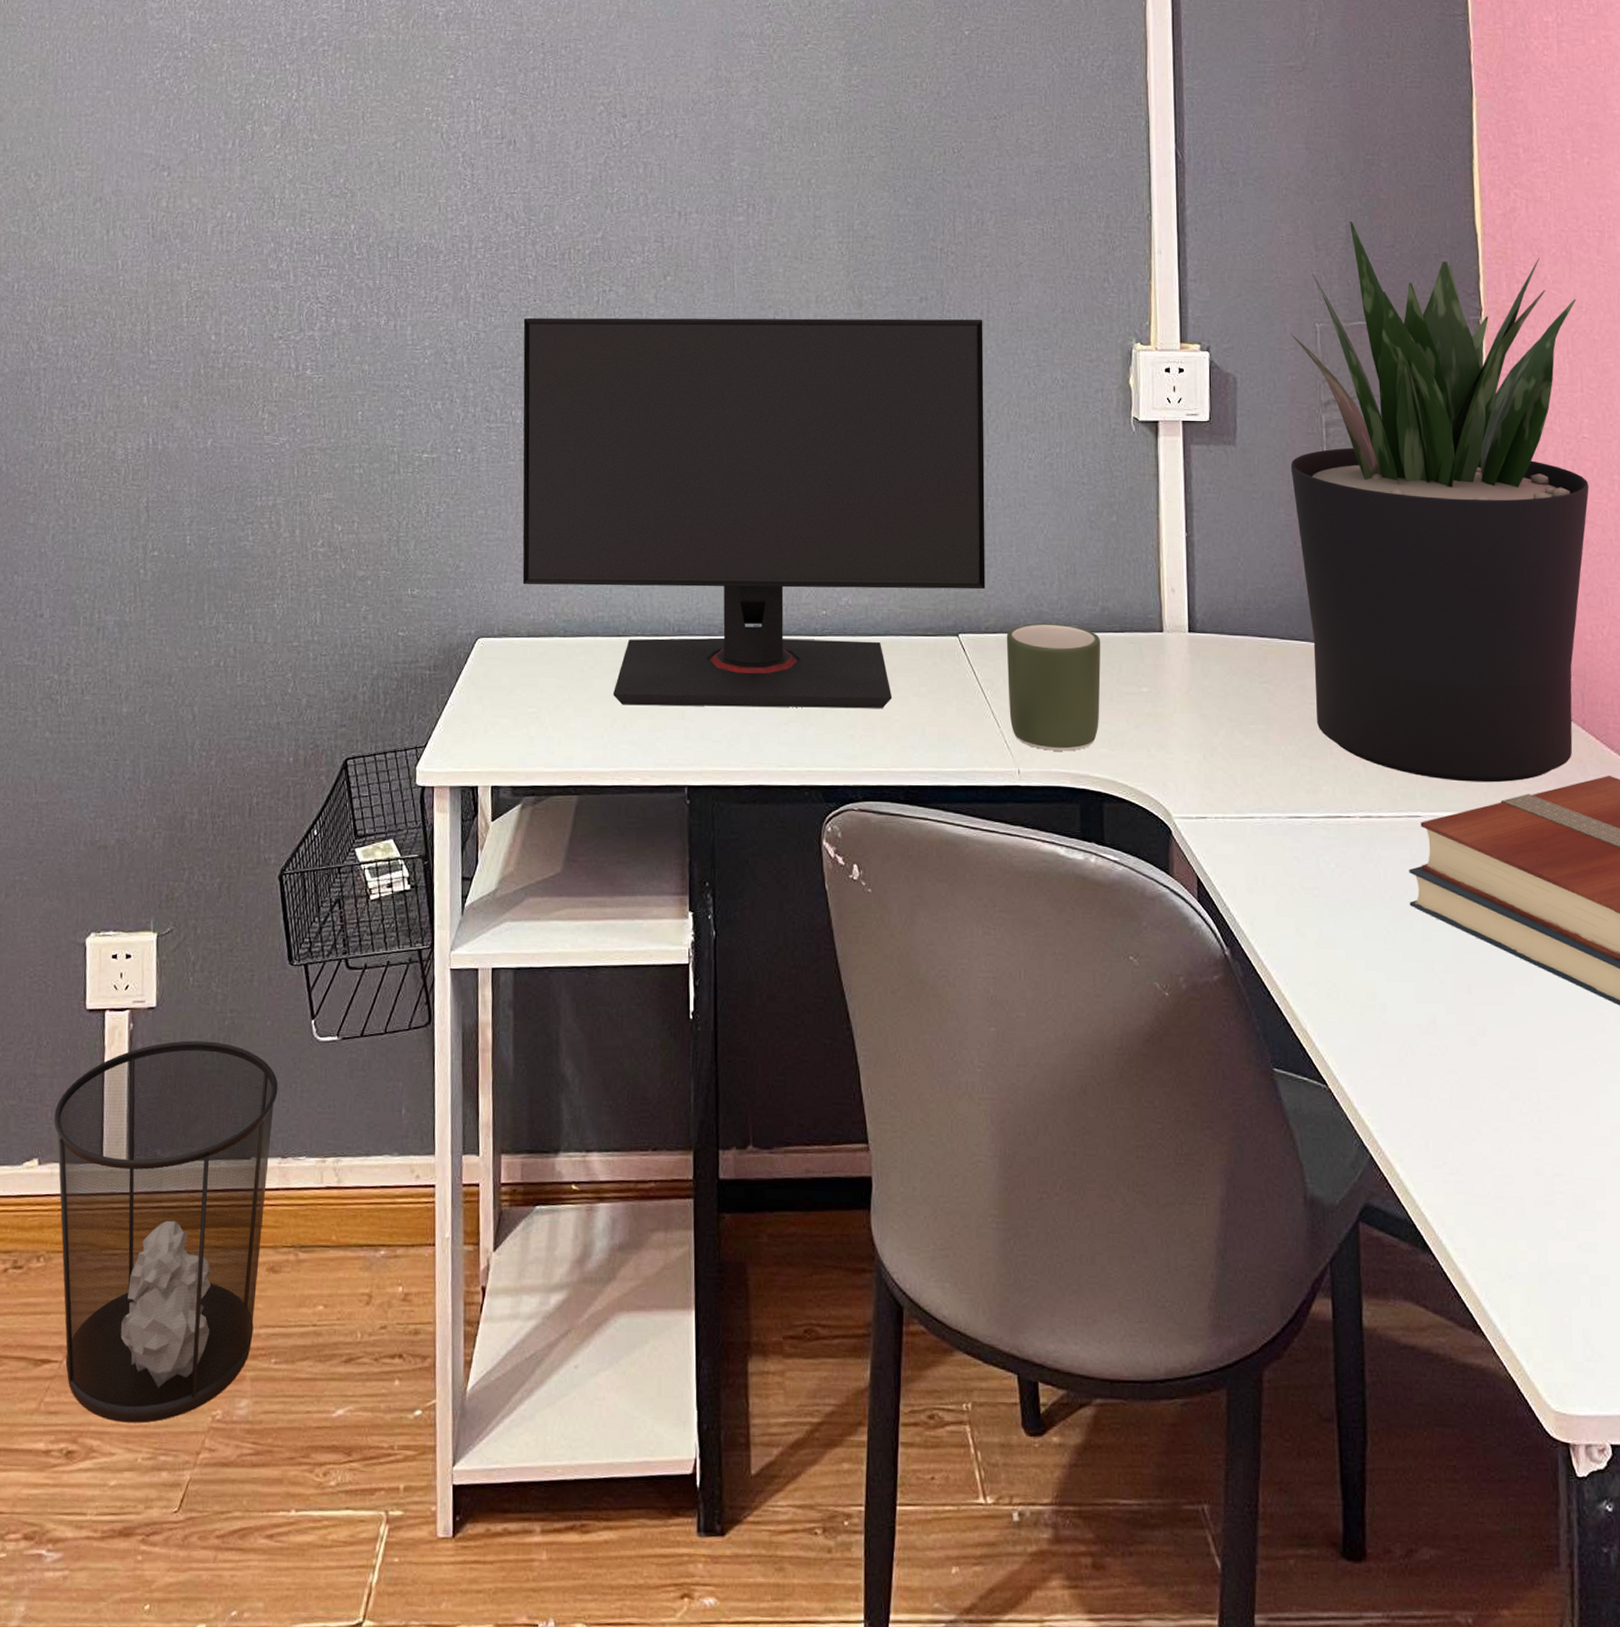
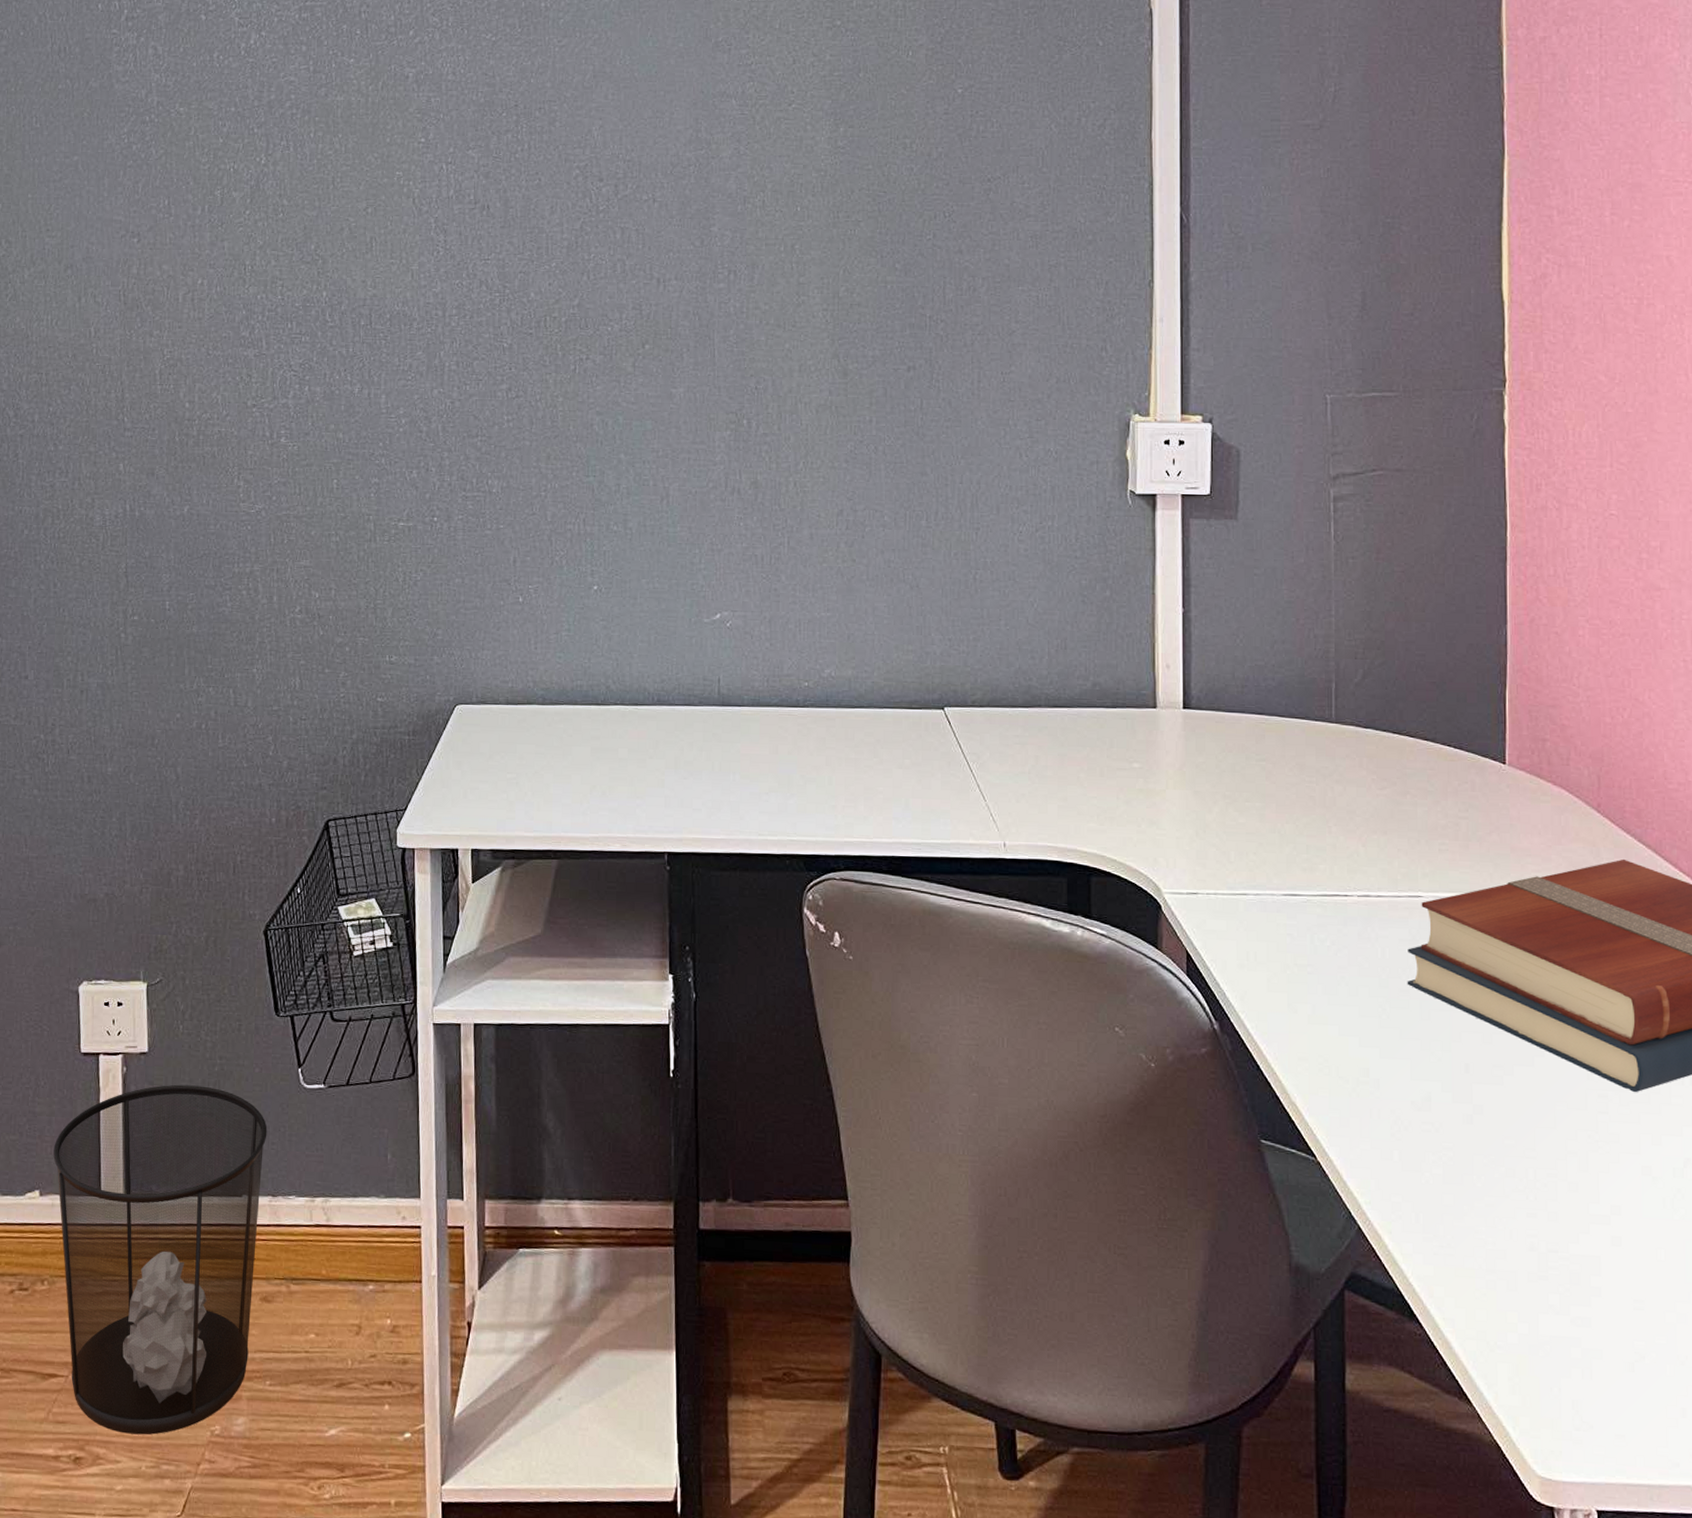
computer monitor: present [522,317,986,709] -> none [499,386,974,780]
mug: present [1006,623,1101,751] -> none [993,698,1092,825]
planter: present [1290,221,1589,783] -> none [1295,288,1615,864]

